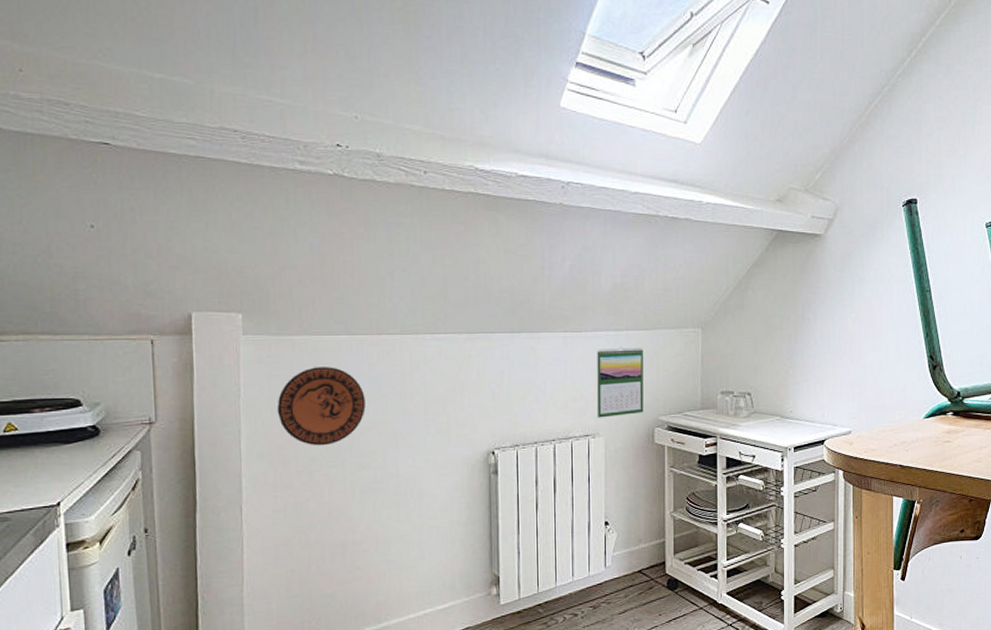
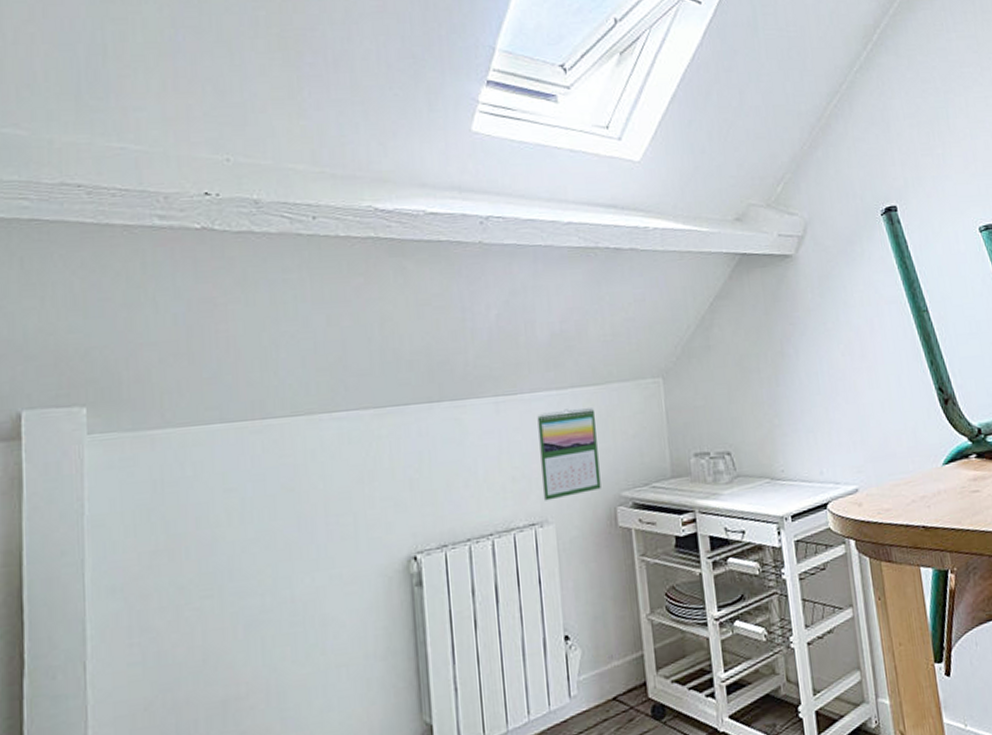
decorative plate: present [277,367,366,446] -> none [132,465,248,571]

